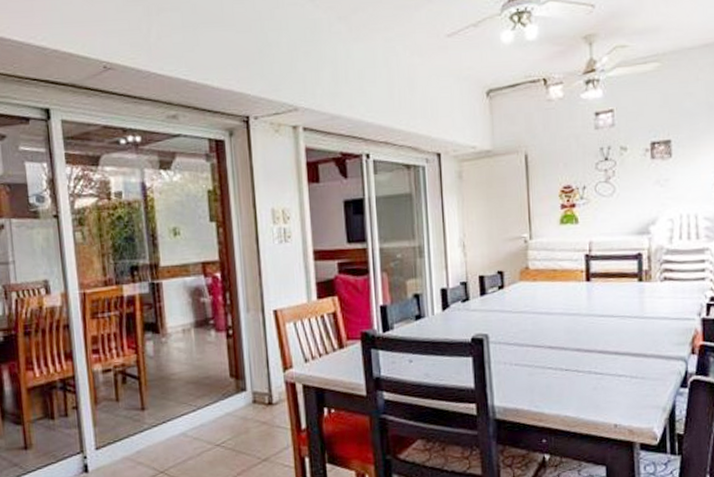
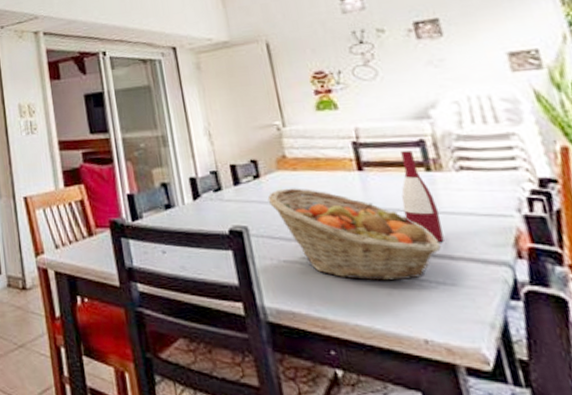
fruit basket: none [508,297,639,378] -> present [267,188,441,281]
wine bottle: none [616,263,643,344] -> present [401,151,444,243]

